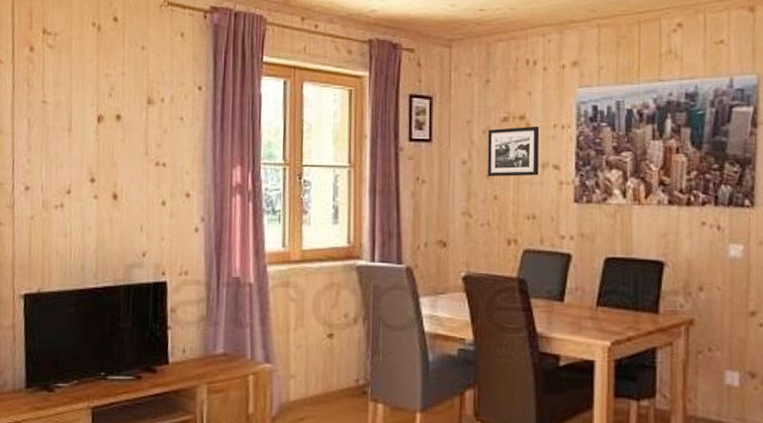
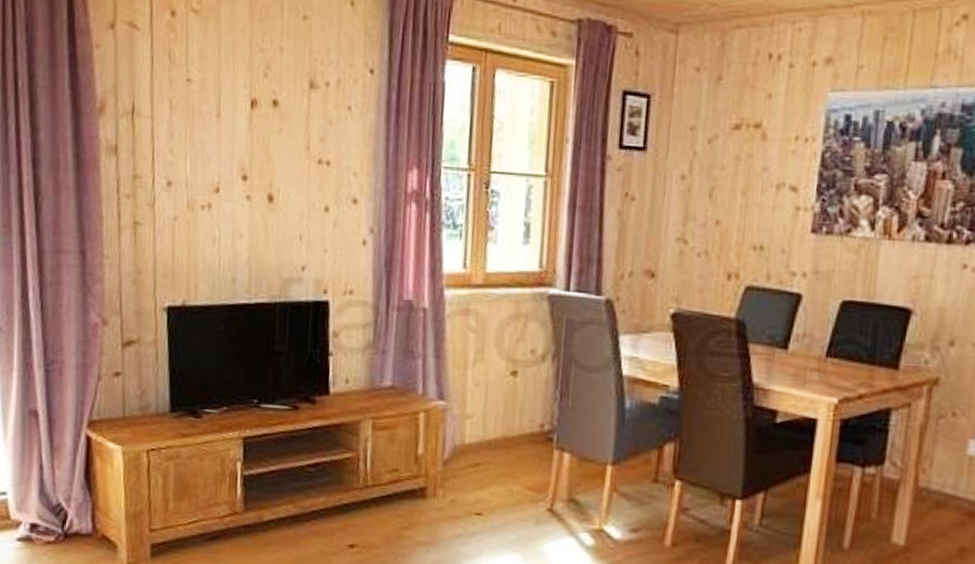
picture frame: present [488,126,540,177] -> none [710,137,778,198]

